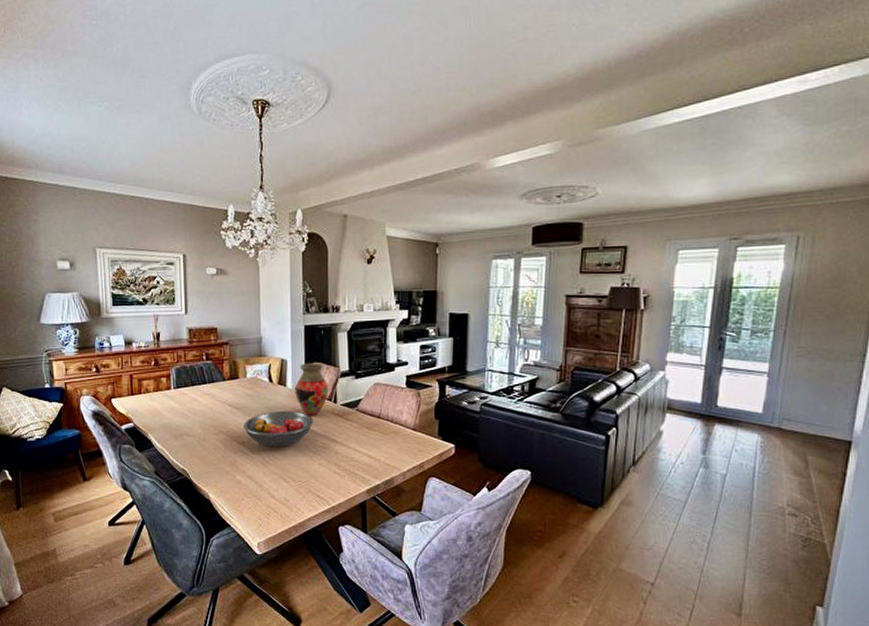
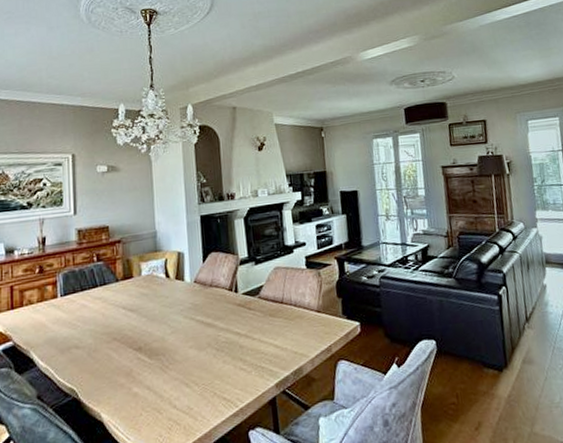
fruit bowl: present [243,410,314,448] -> none [138,306,216,350]
vase: present [295,363,329,416] -> none [193,252,229,310]

